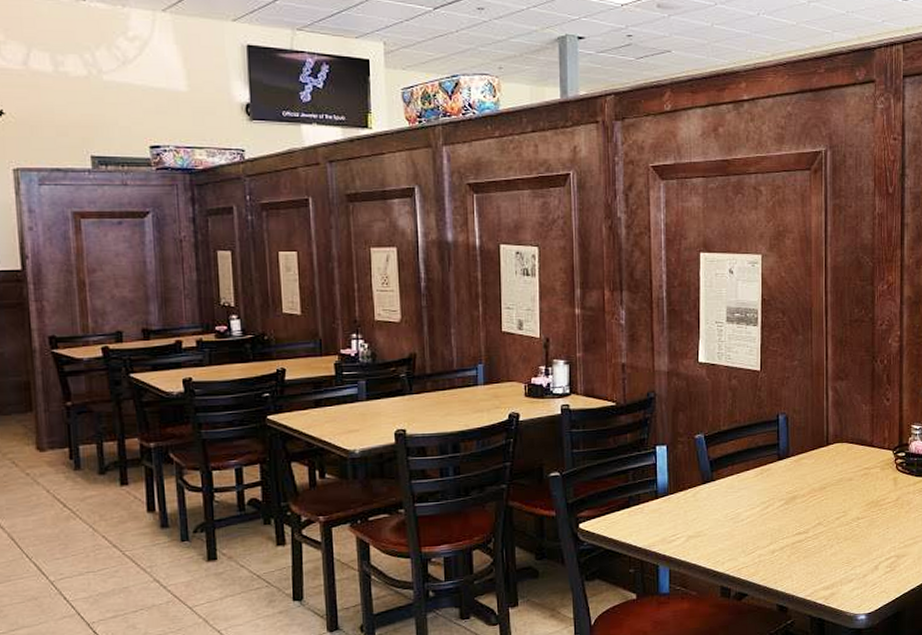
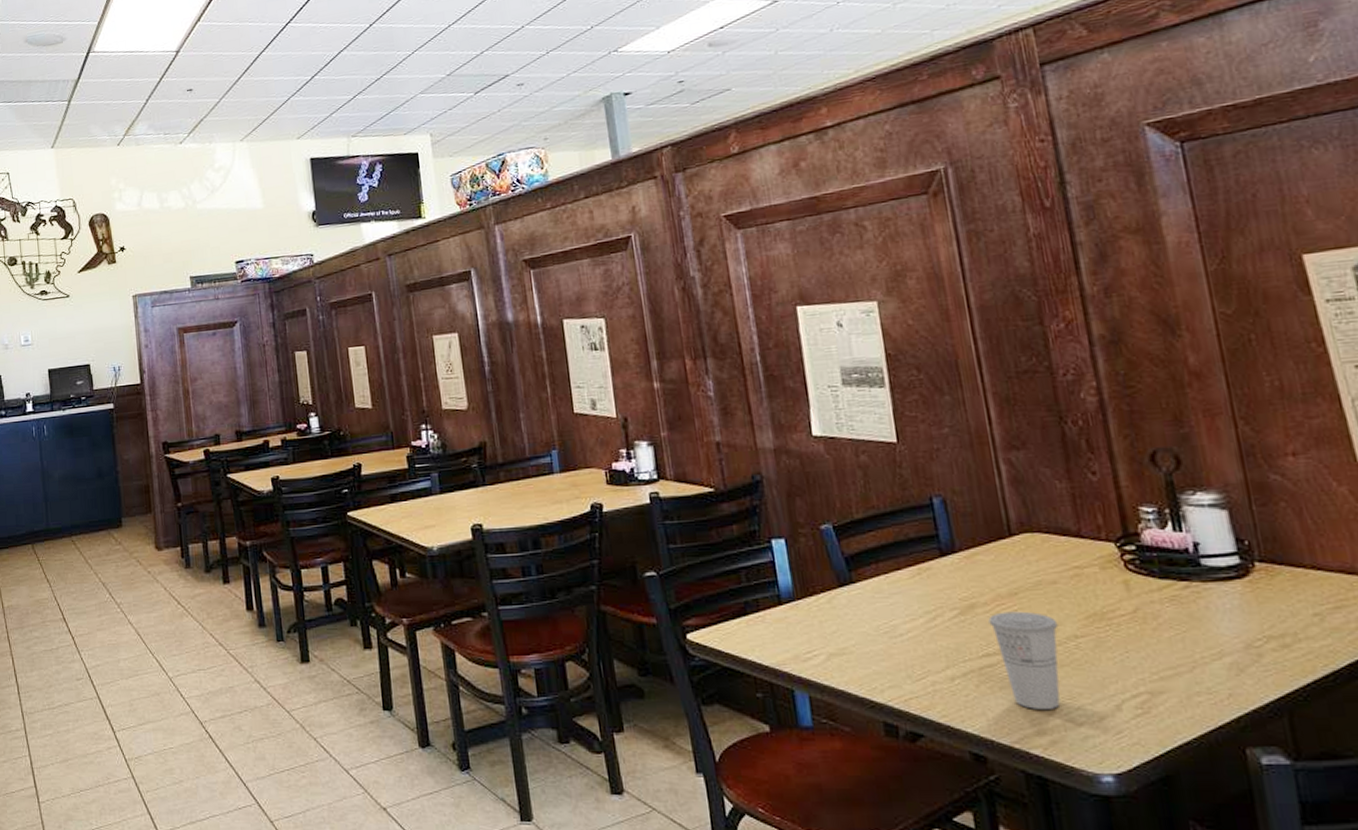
cup: none [804,501,848,572] -> present [988,611,1061,709]

